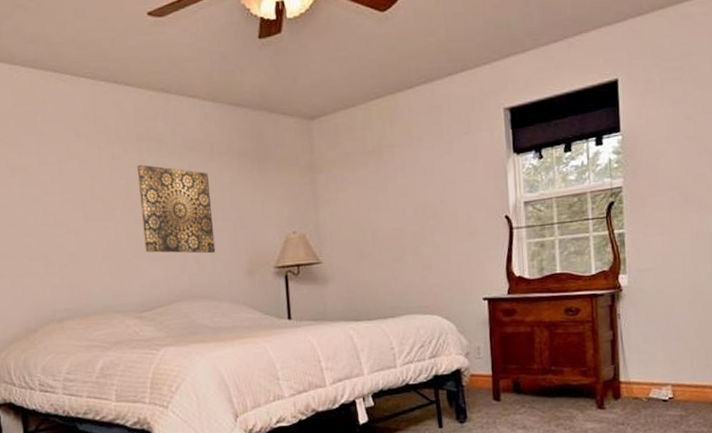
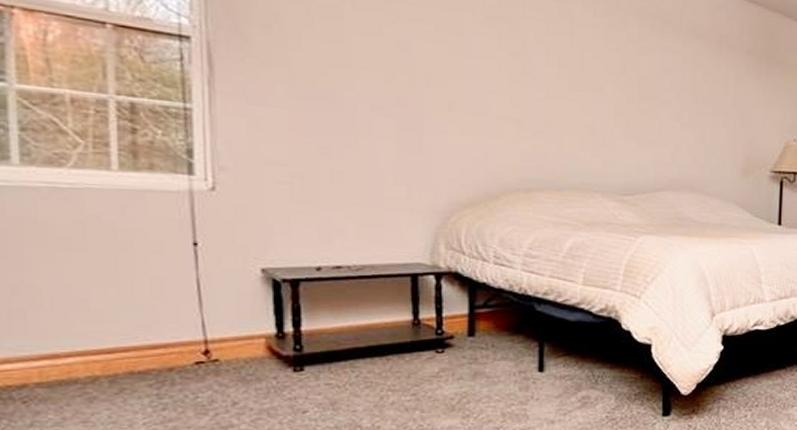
wall art: present [136,164,216,254] -> none [635,41,713,147]

